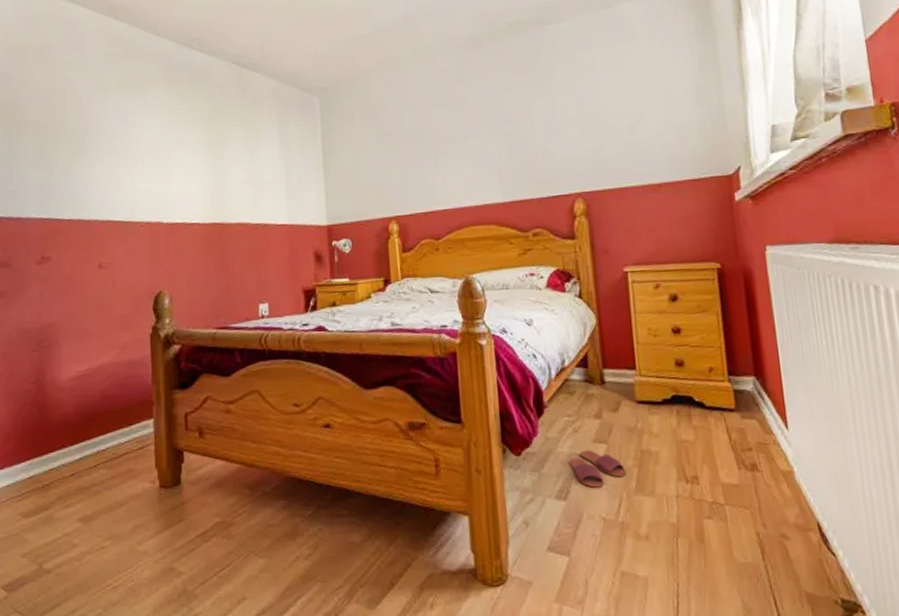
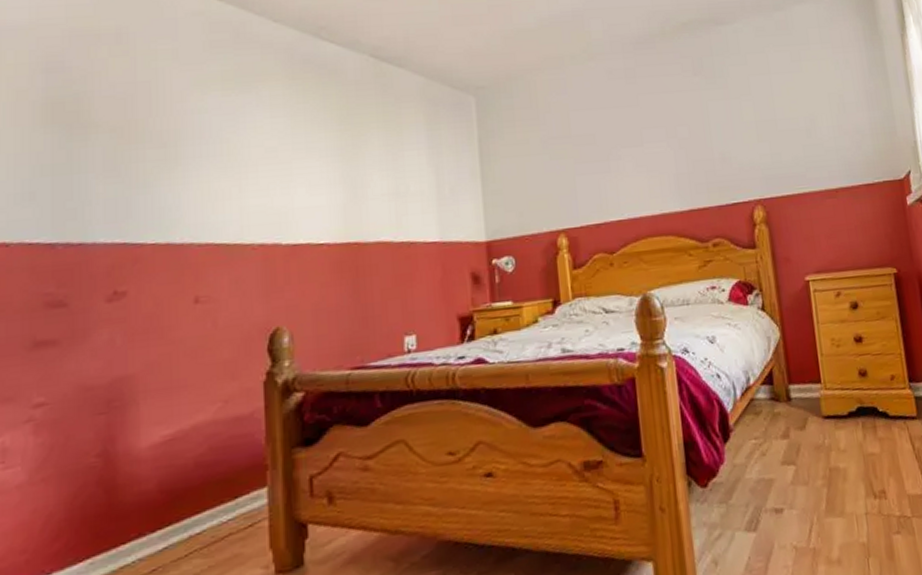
slippers: present [570,450,627,488] -> none [758,473,816,515]

